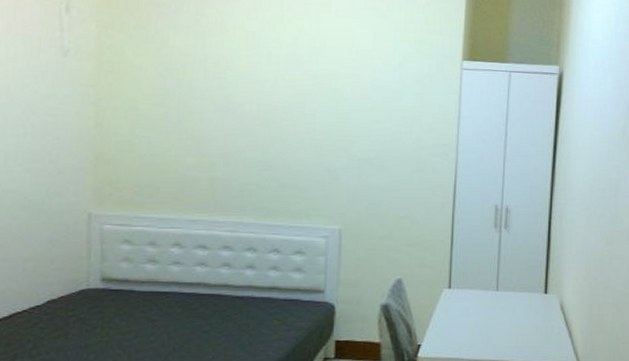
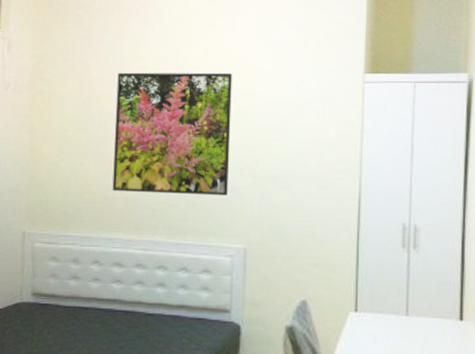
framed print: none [195,44,328,177] -> present [112,72,232,196]

